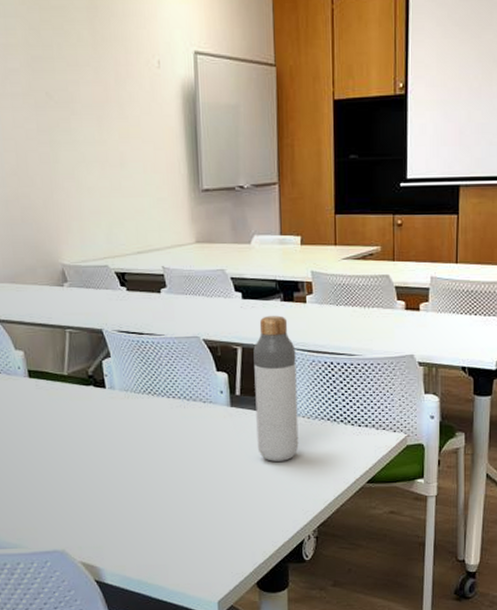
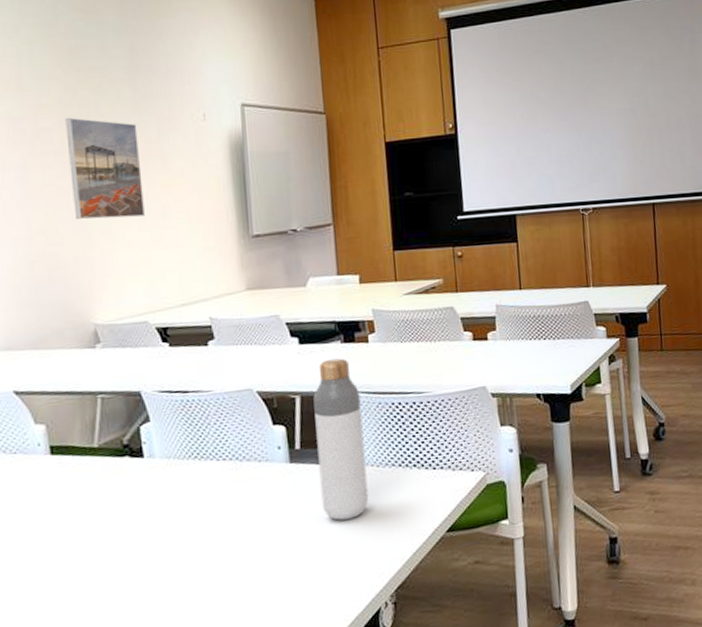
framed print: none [31,58,104,164] -> present [65,117,145,220]

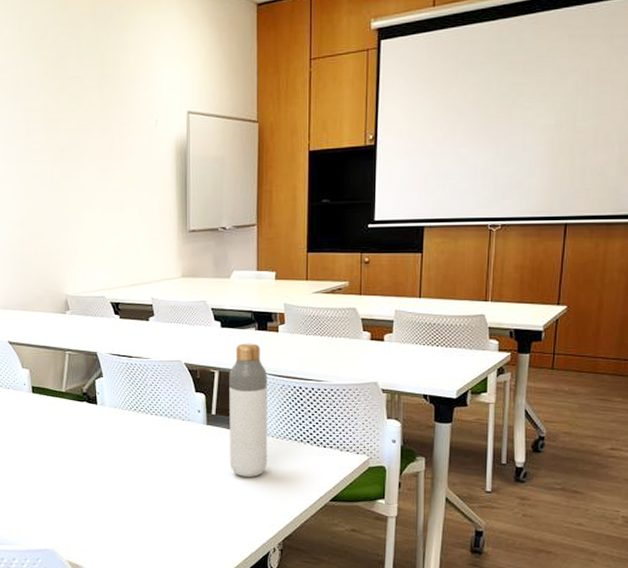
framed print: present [65,117,145,220] -> none [49,120,106,208]

